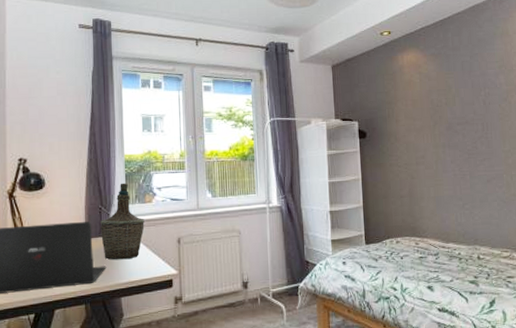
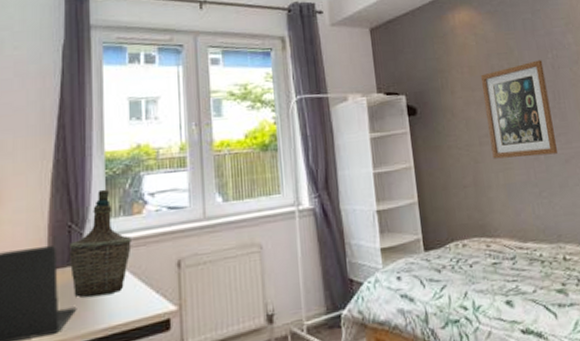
wall art: none [421,97,482,176] -> present [480,60,558,159]

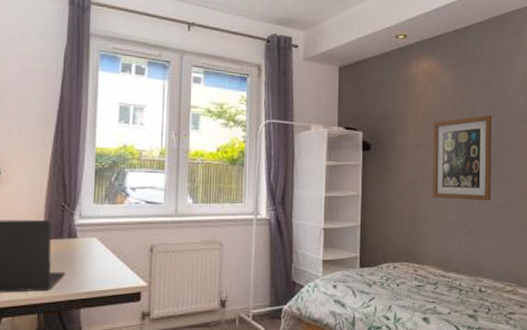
bottle: present [70,189,132,299] -> none [62,179,114,266]

